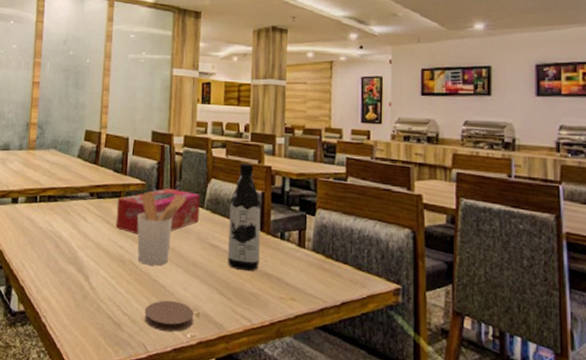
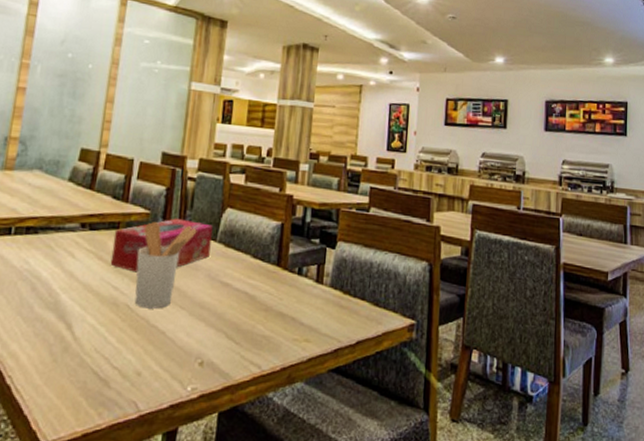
coaster: present [144,300,194,332] -> none [137,349,198,385]
water bottle: present [228,163,261,271] -> none [239,190,280,311]

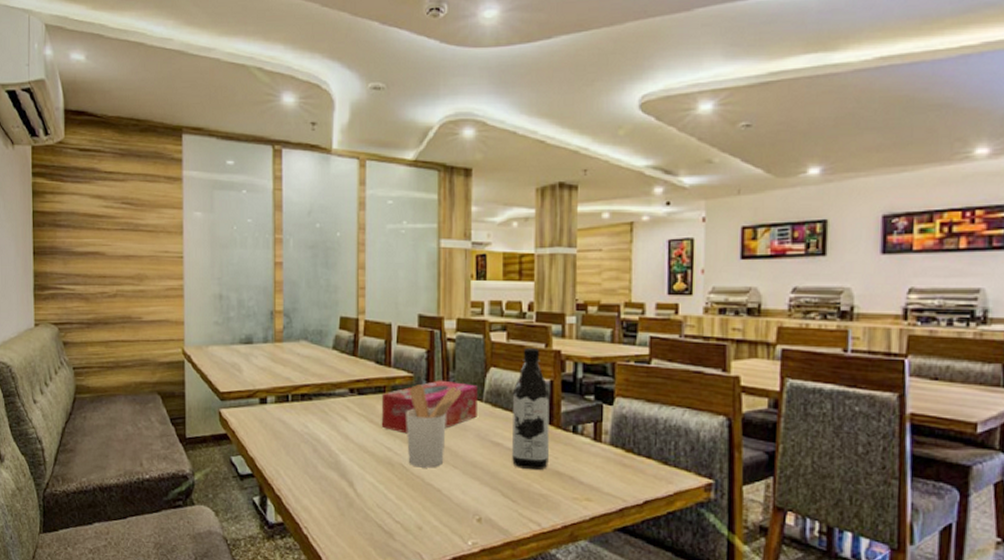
water bottle: none [239,190,280,311] -> present [512,347,550,470]

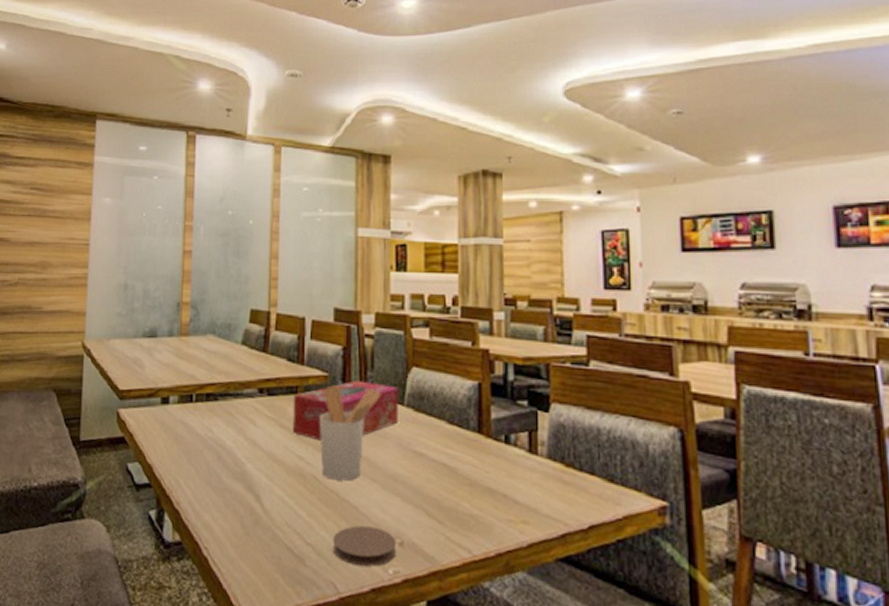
coaster: none [418,505,476,539] -> present [332,525,397,567]
water bottle: present [512,347,550,470] -> none [436,345,478,486]

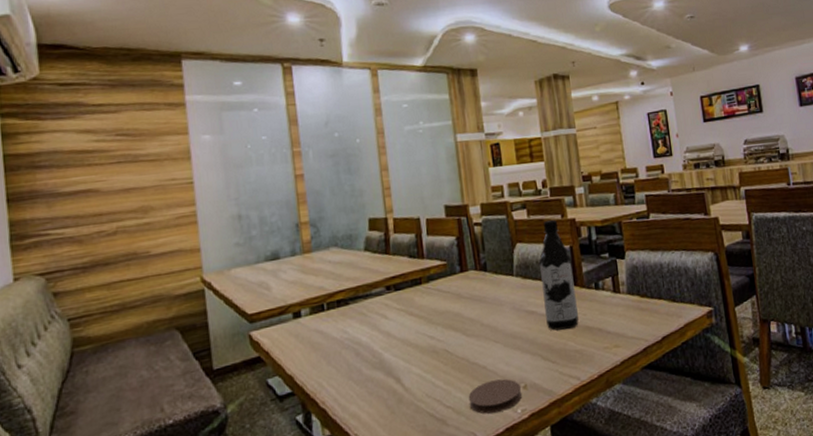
tissue box: present [292,380,398,441] -> none [418,262,511,320]
utensil holder: present [319,385,381,481] -> none [444,267,494,350]
water bottle: none [436,345,478,486] -> present [538,219,579,331]

